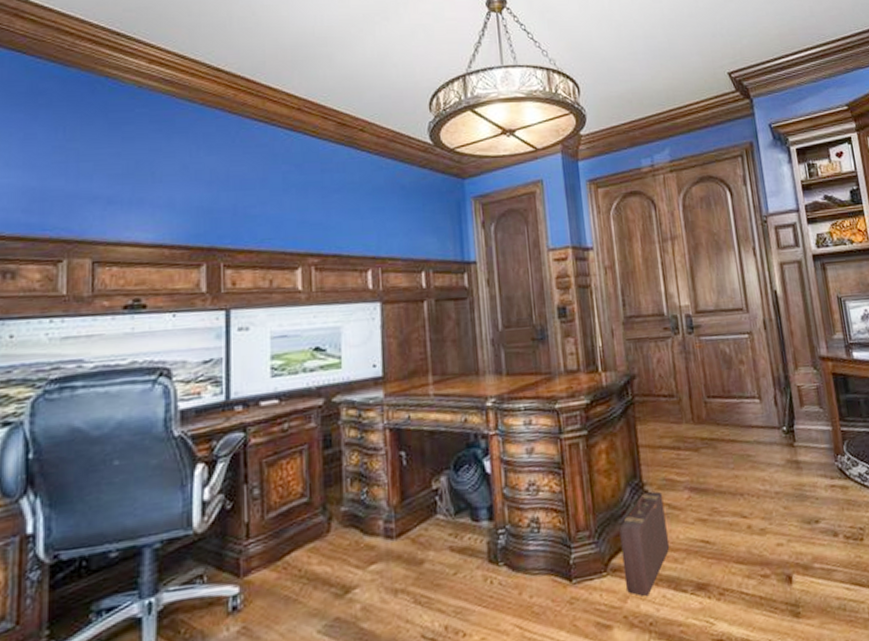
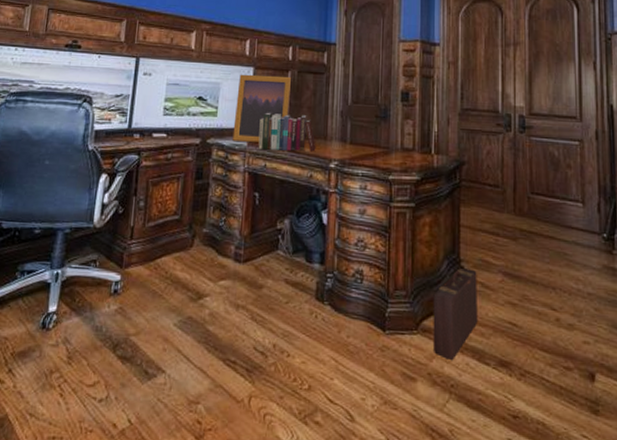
picture frame: none [363,307,430,394] -> present [232,74,291,143]
books: none [396,350,468,399] -> present [258,112,316,152]

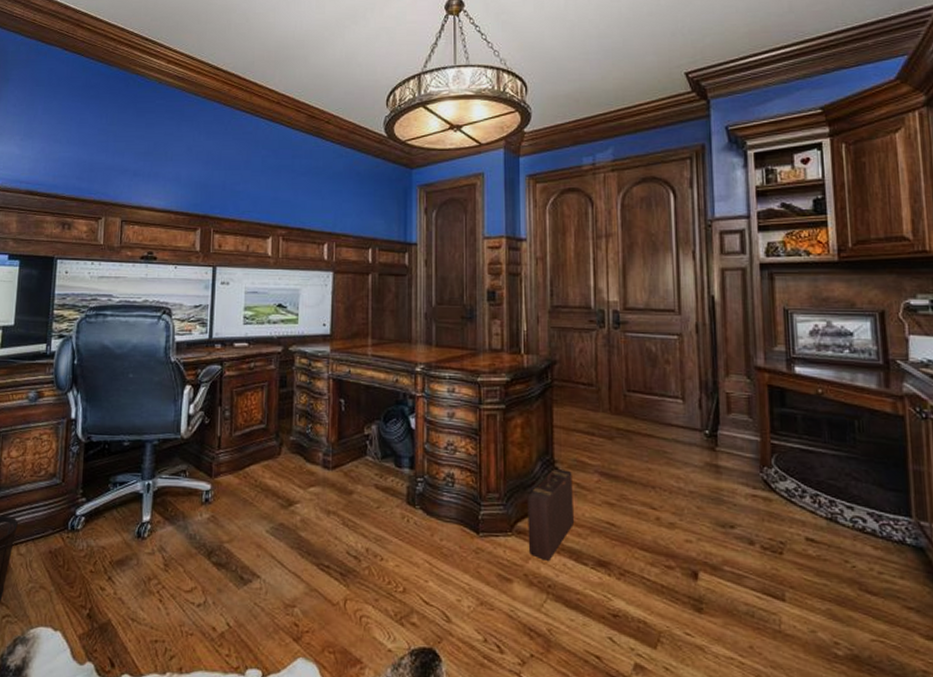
picture frame: present [232,74,291,143] -> none [315,279,372,349]
books: present [258,112,316,152] -> none [341,317,401,356]

